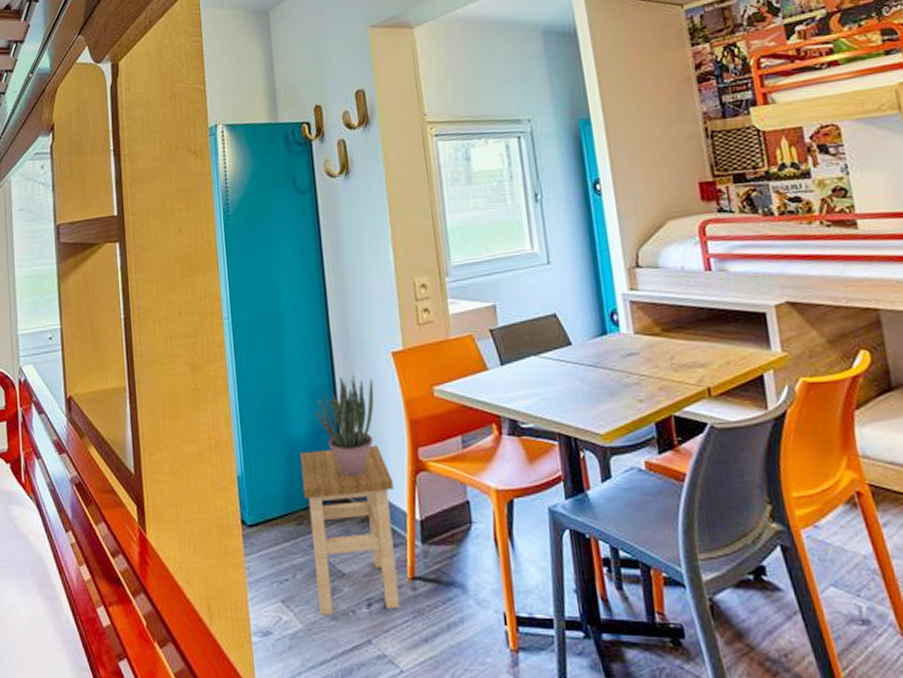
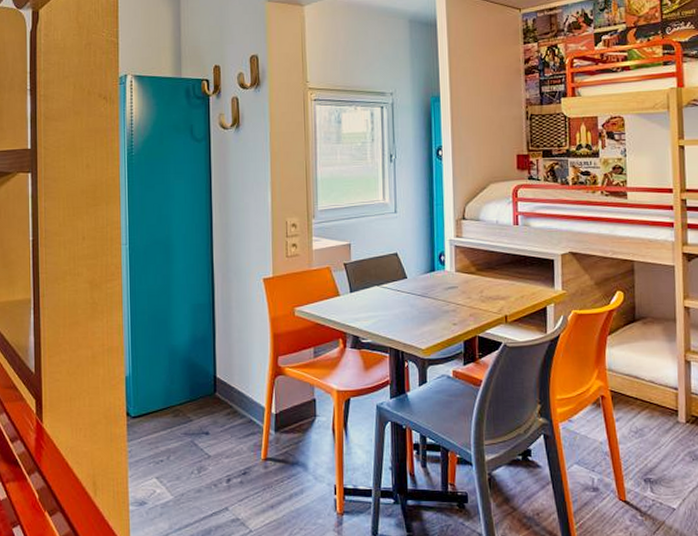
stool: present [301,445,400,615] -> none [181,353,256,488]
potted plant: present [316,376,374,477] -> none [196,297,246,379]

